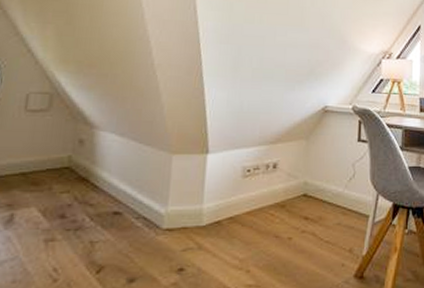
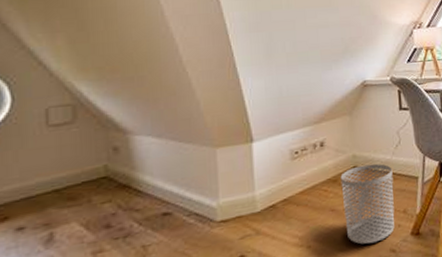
waste bin: none [288,194,343,280] -> present [340,163,395,245]

